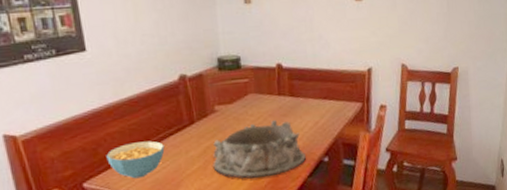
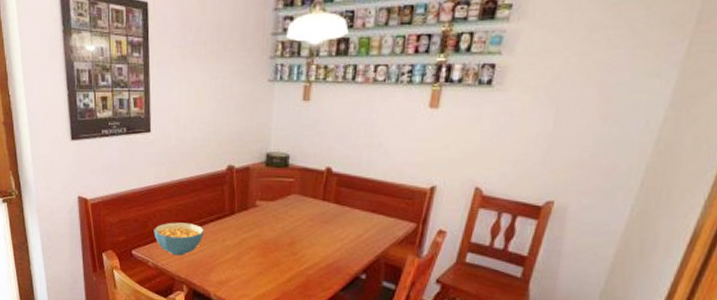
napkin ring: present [212,119,306,179] -> none [245,224,341,282]

